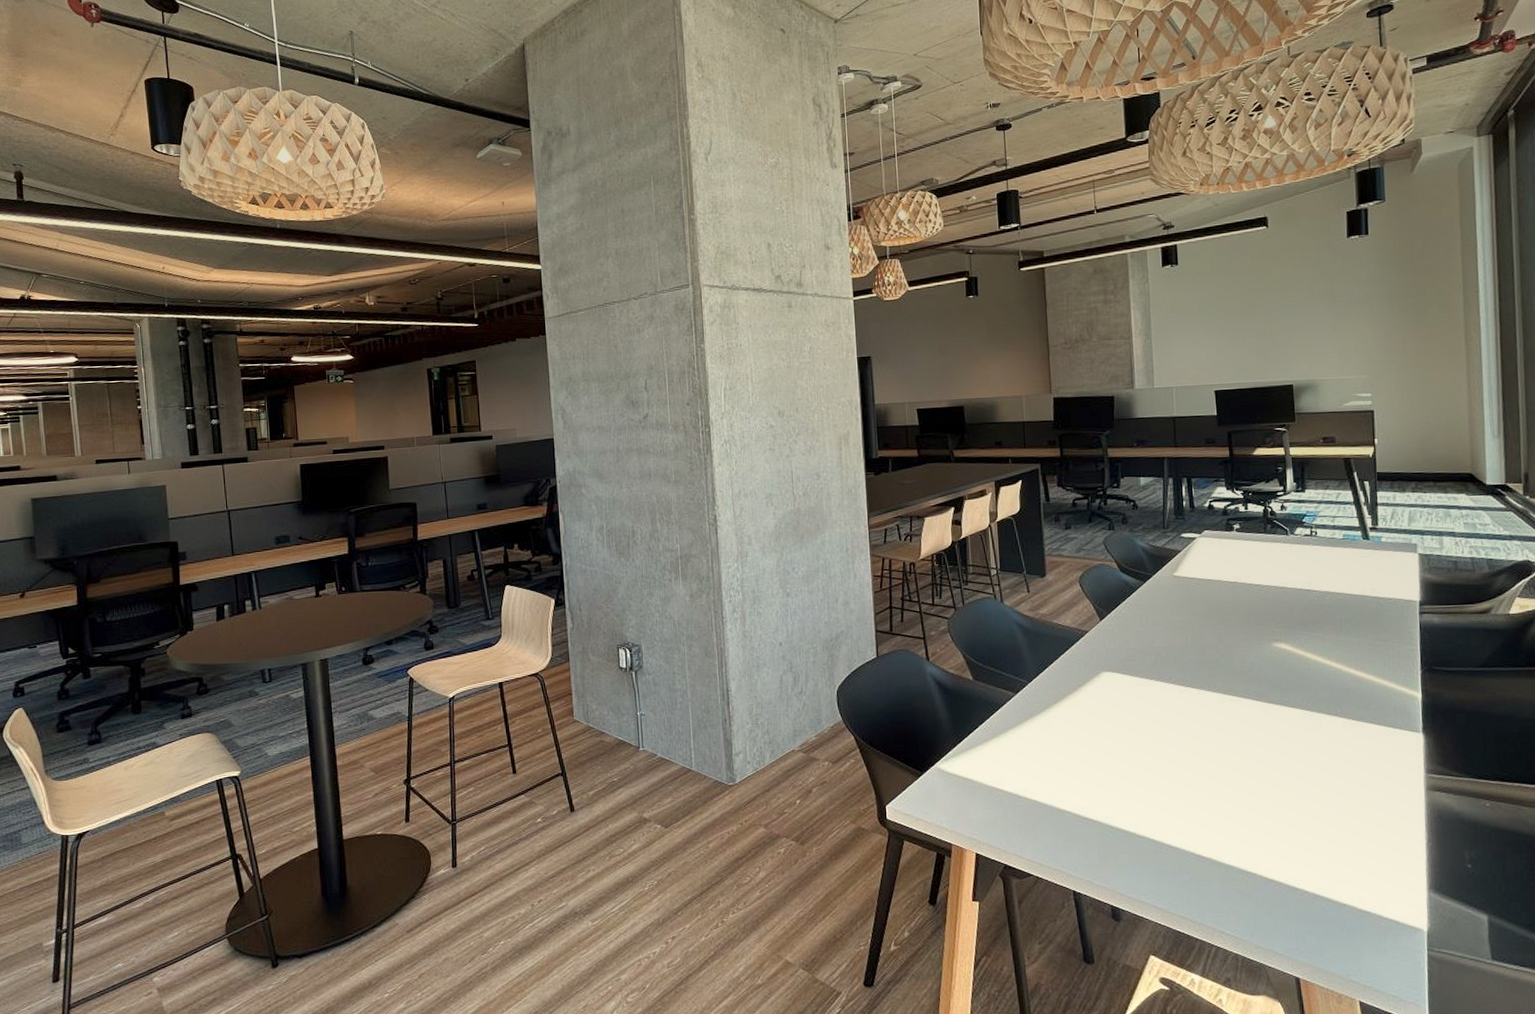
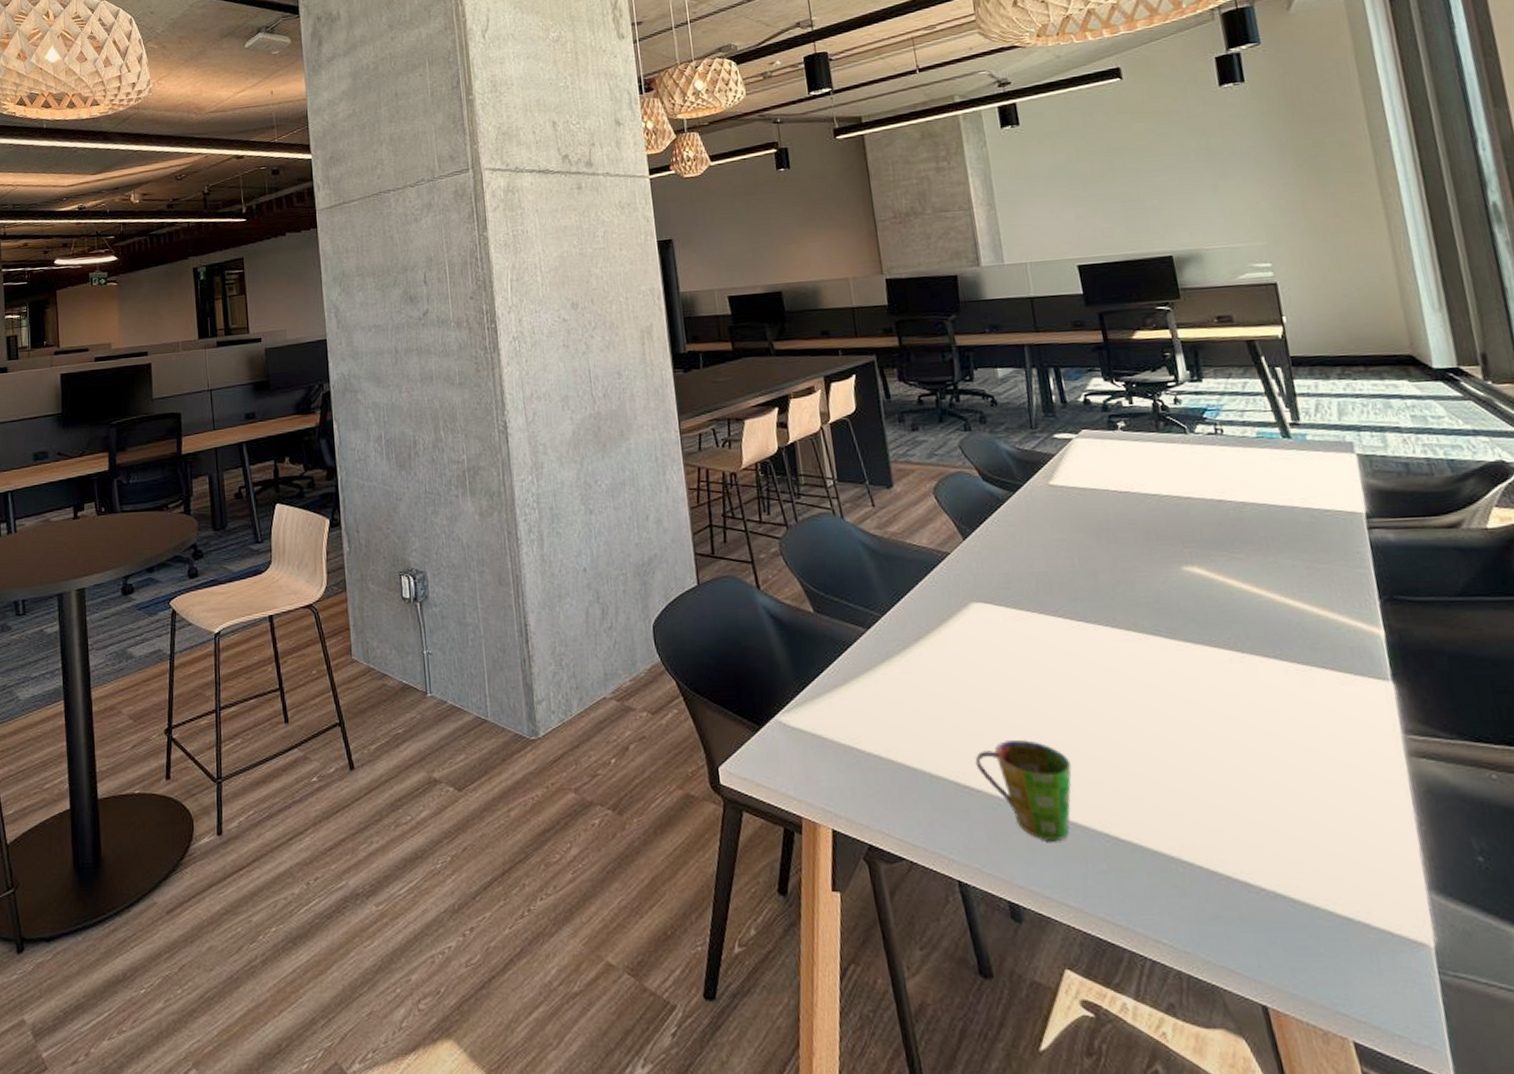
cup: none [1094,781,1170,859] -> present [975,740,1072,842]

